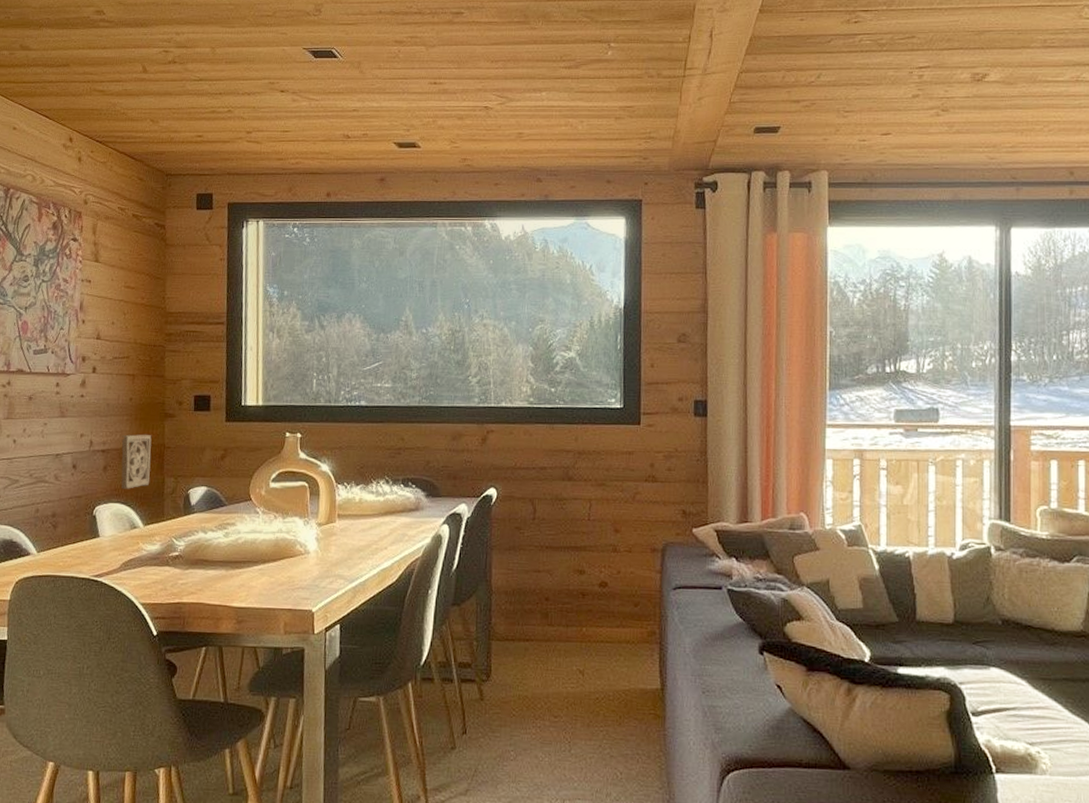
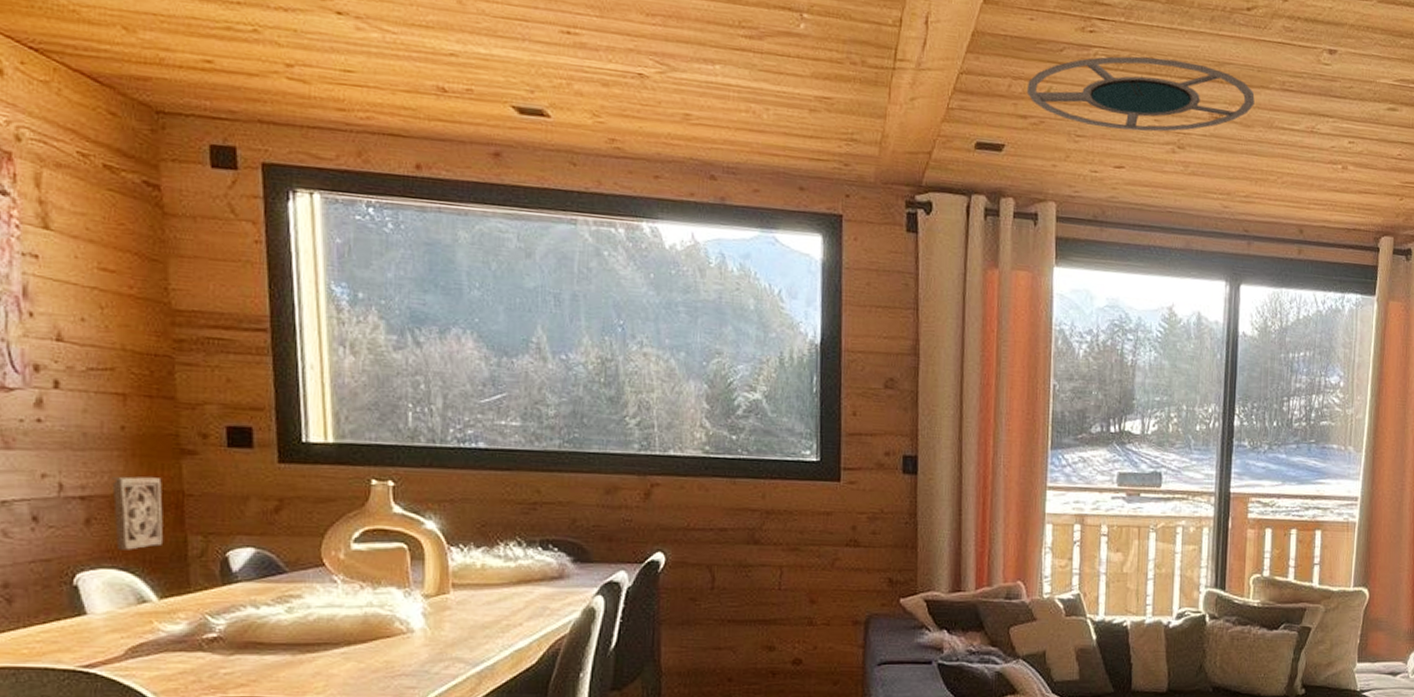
ceiling lamp: none [799,35,1016,102] -> present [1026,56,1255,132]

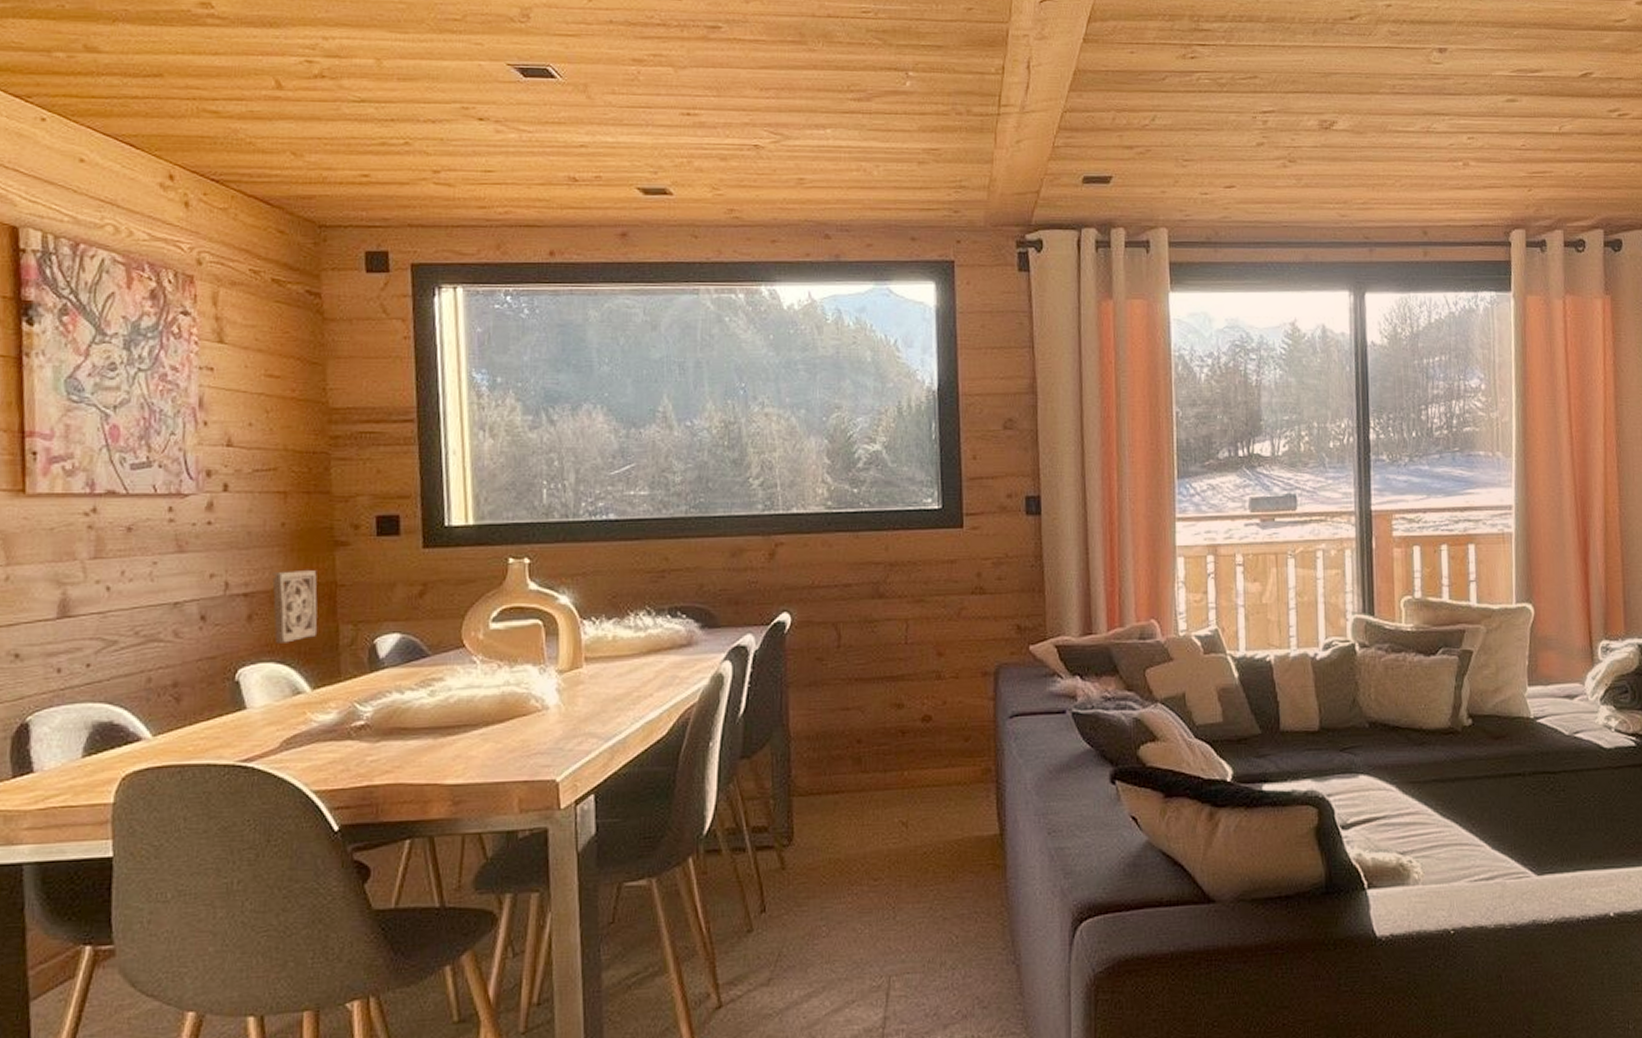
ceiling lamp: present [1026,56,1255,132] -> none [1131,76,1365,150]

